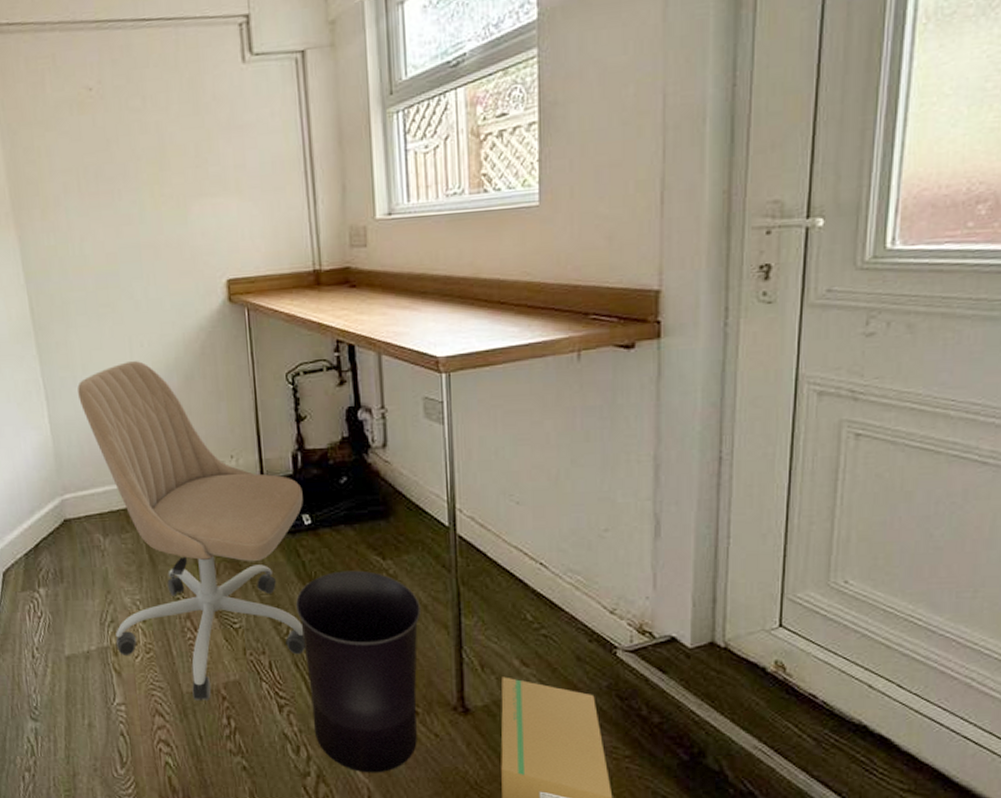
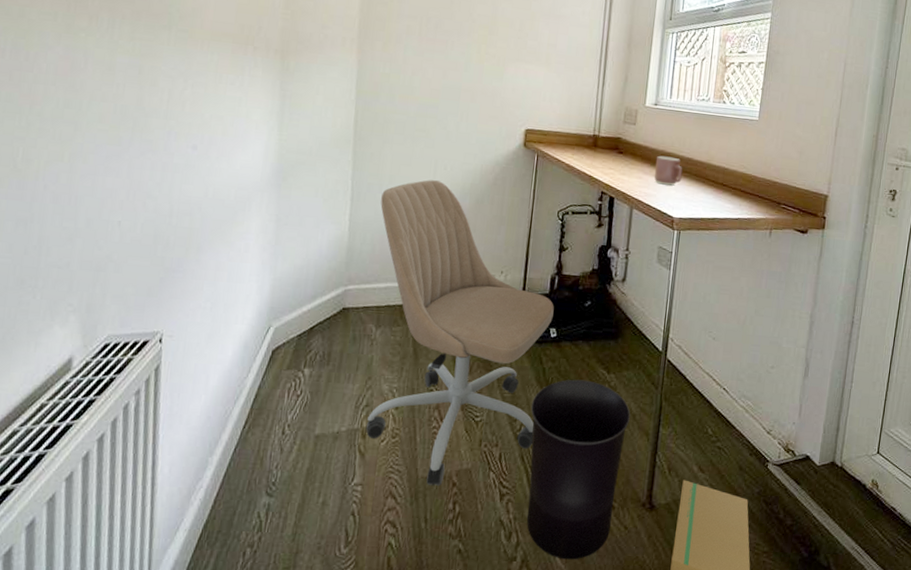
mug: none [401,278,441,318] -> present [654,155,683,186]

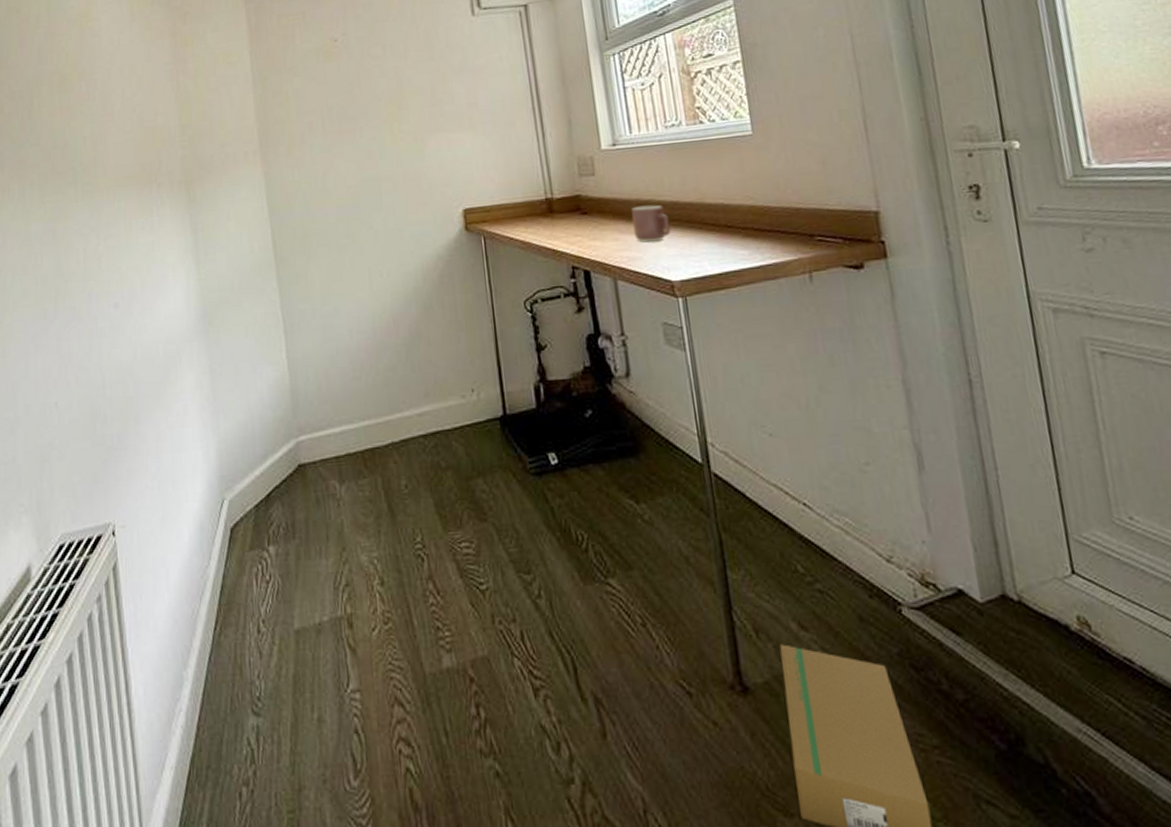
office chair: present [365,180,554,486] -> none [316,291,560,684]
waste bin: present [527,379,630,560] -> none [546,516,694,778]

